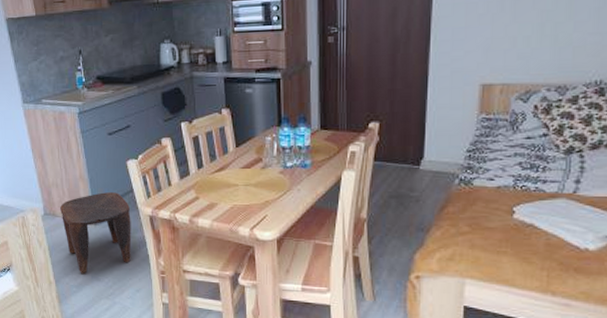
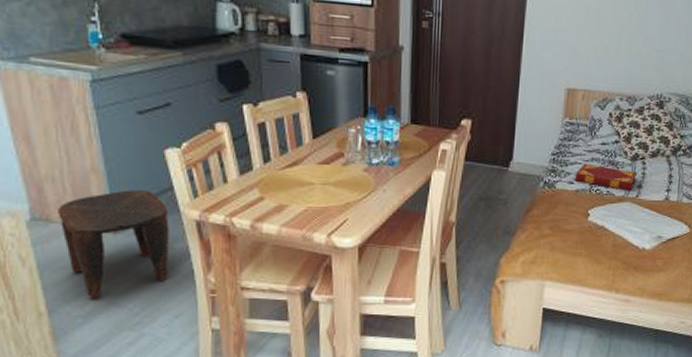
hardback book: none [495,159,574,187] -> present [574,163,638,191]

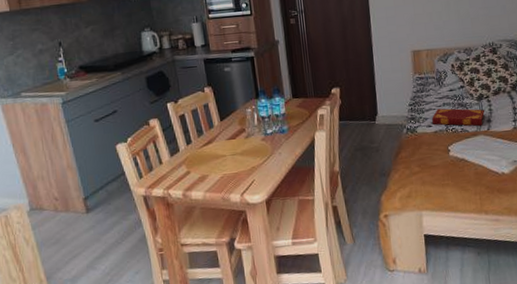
stool: present [58,190,169,299] -> none [47,177,128,265]

